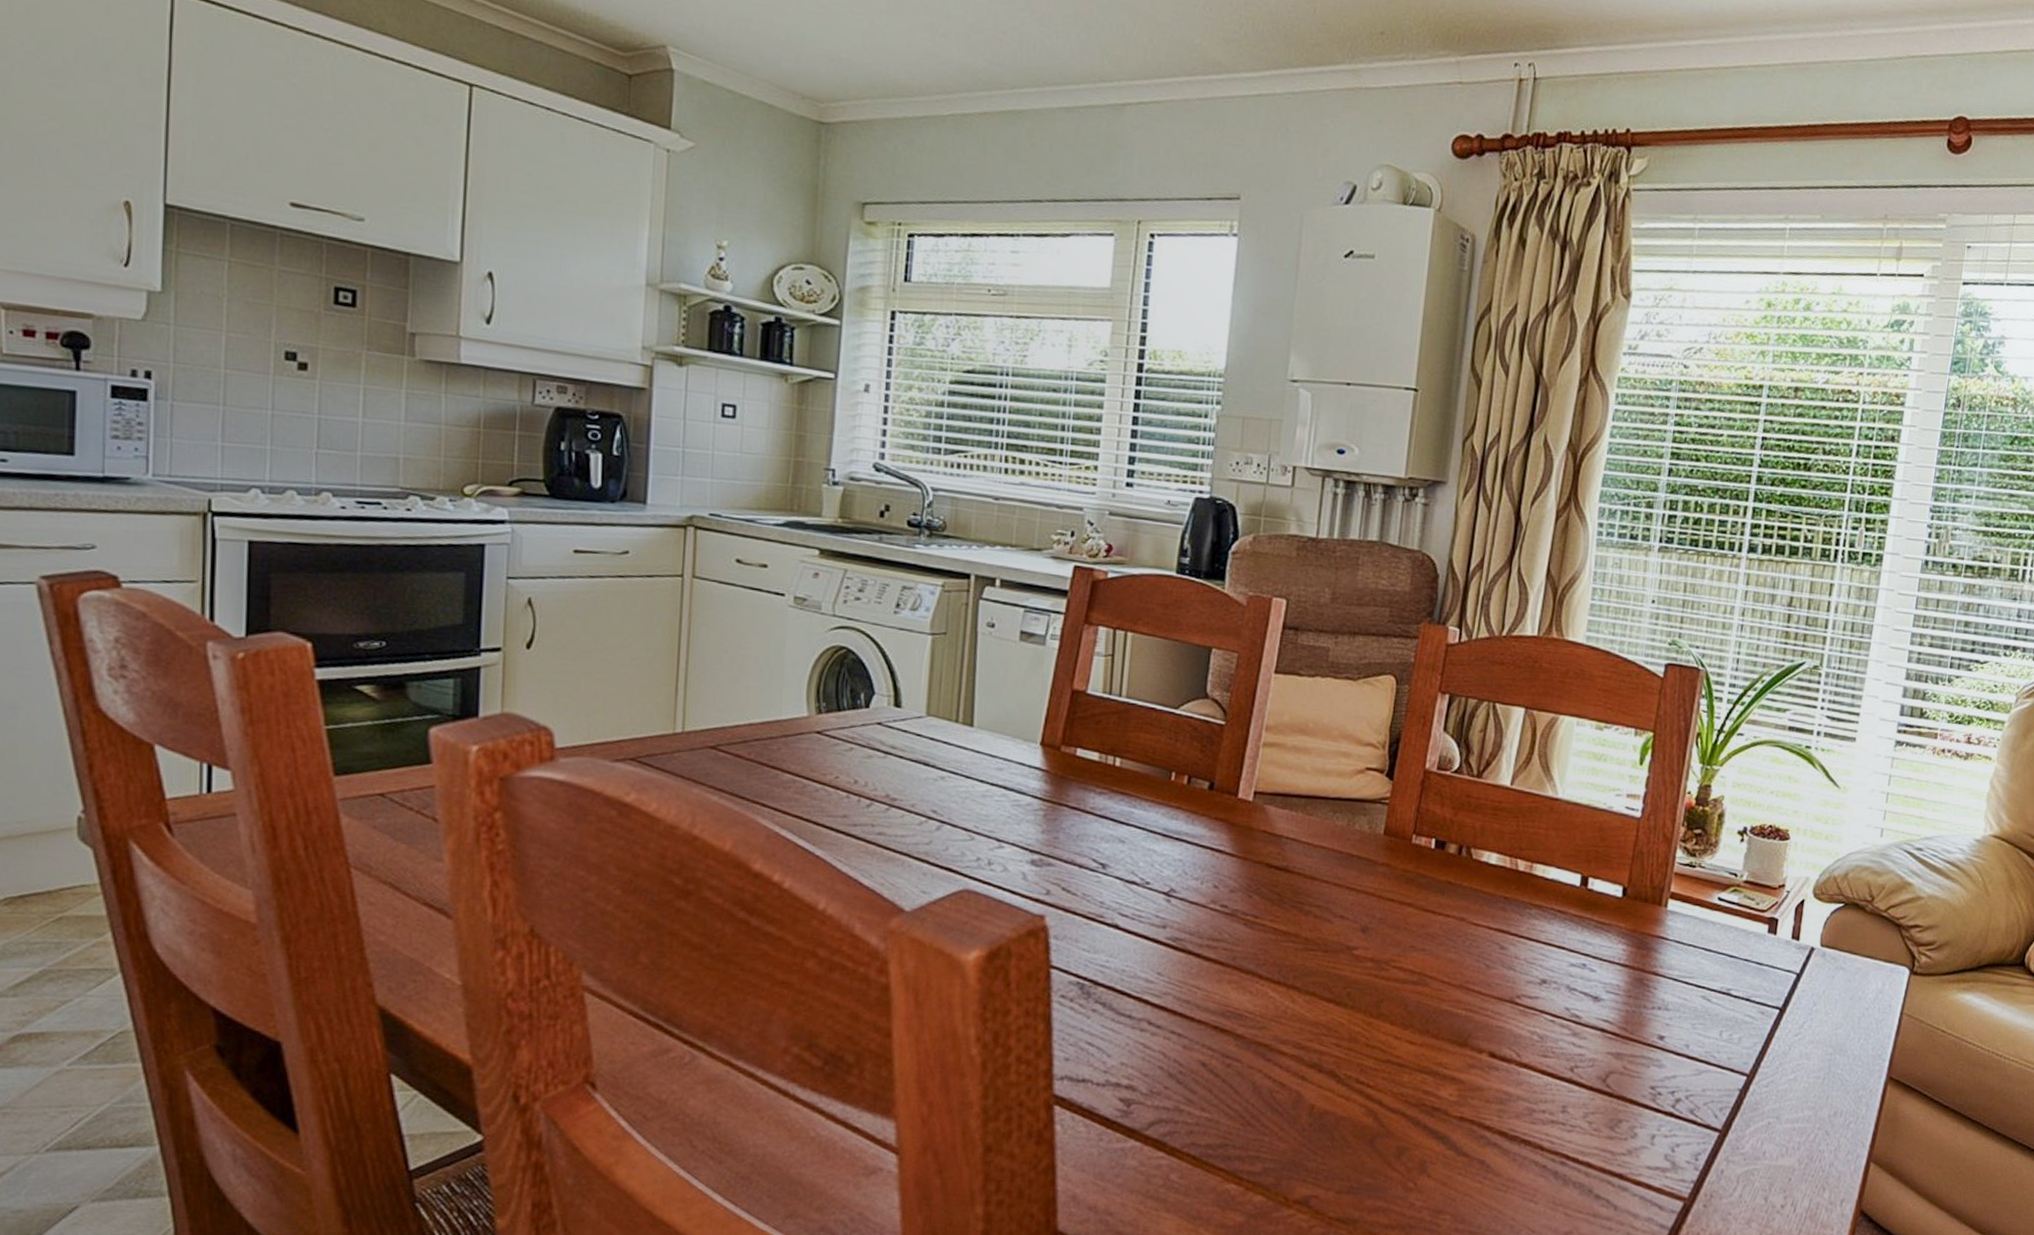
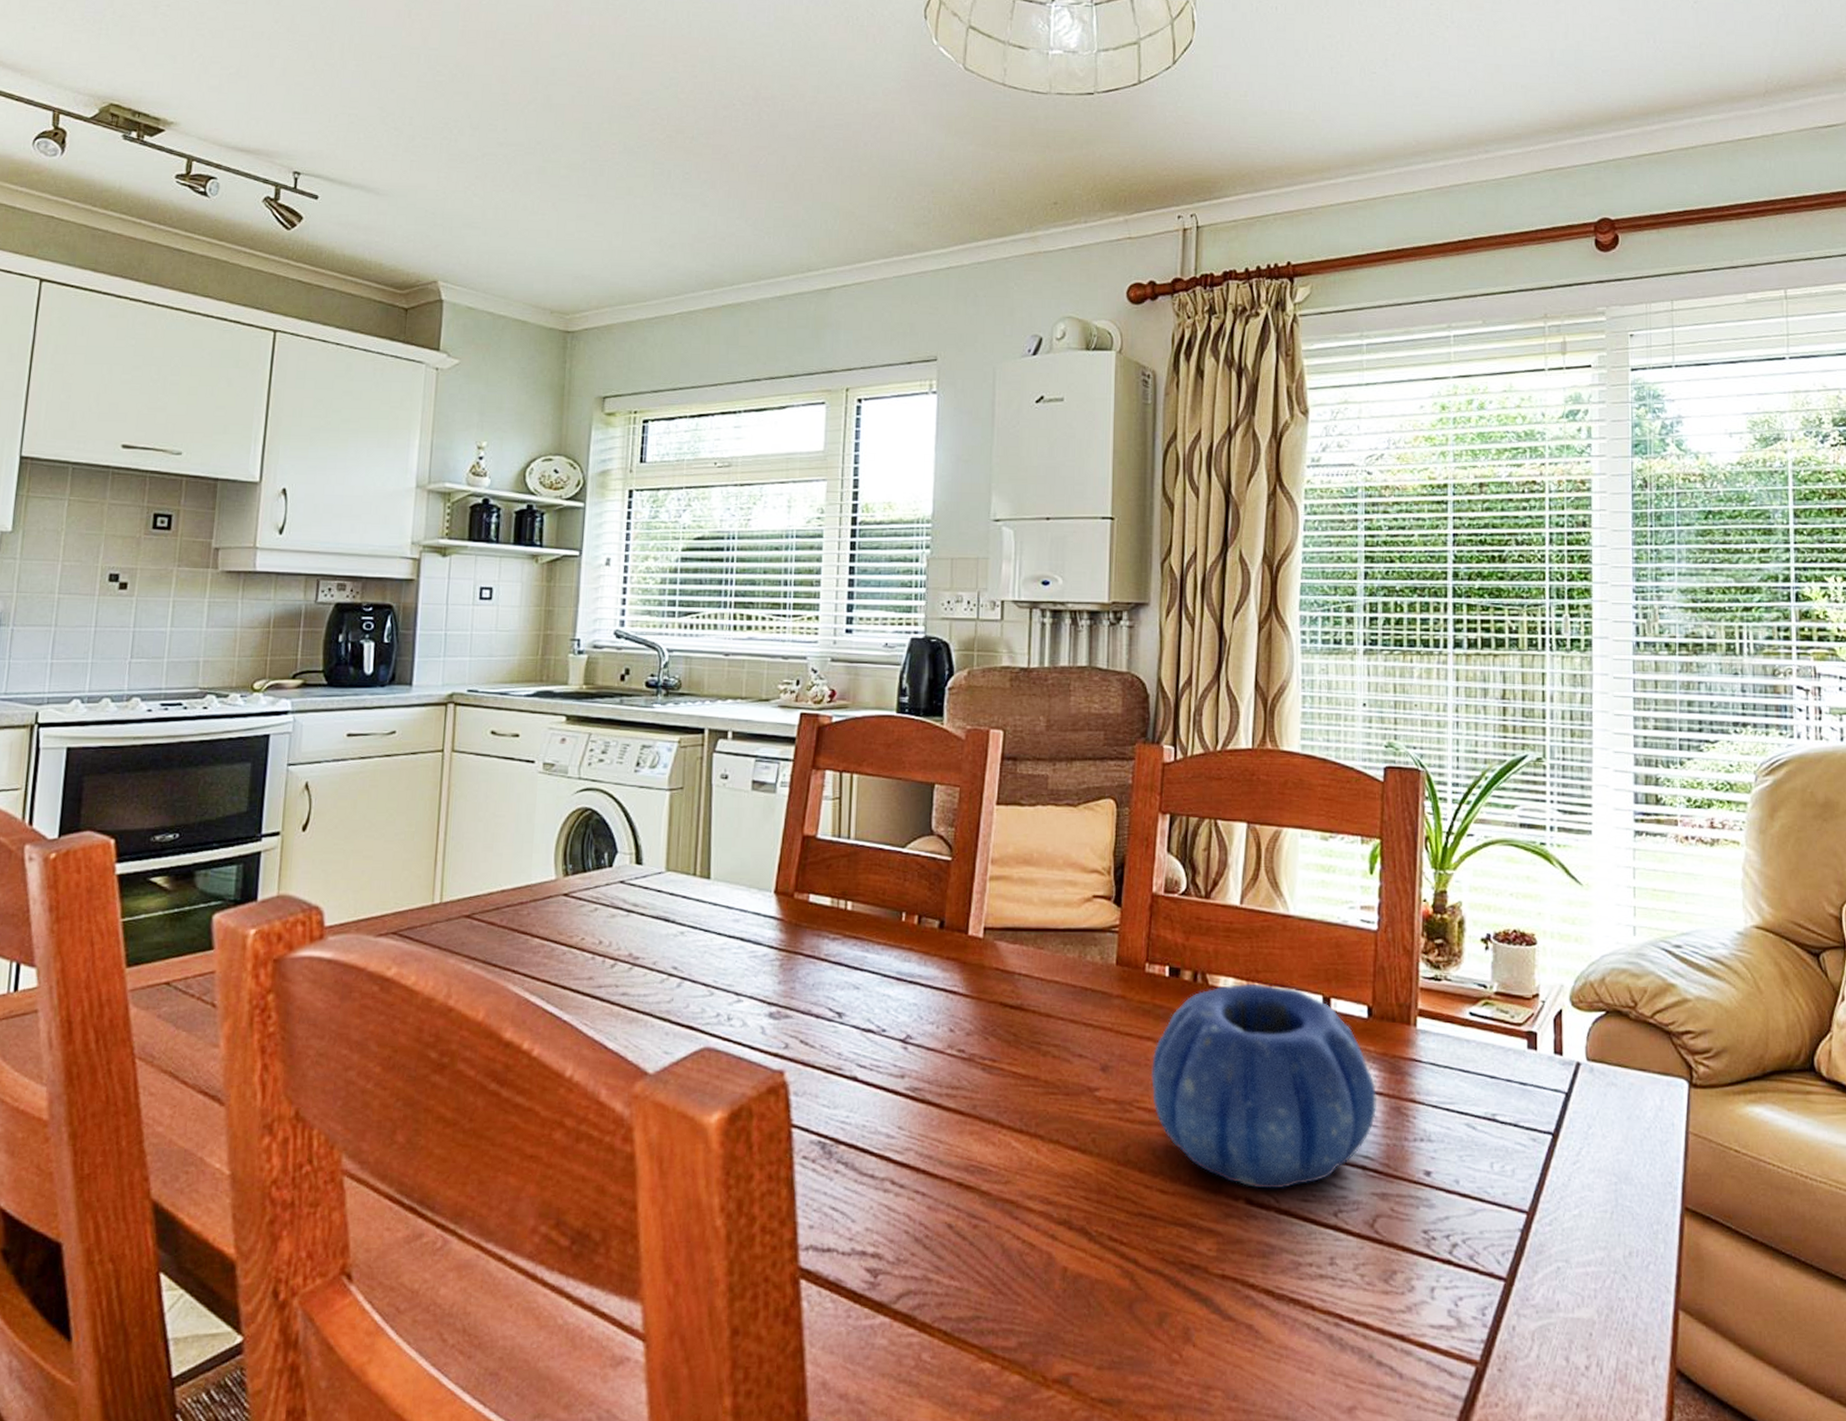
decorative bowl: none [1408,859,1623,1046] -> present [1150,983,1376,1189]

